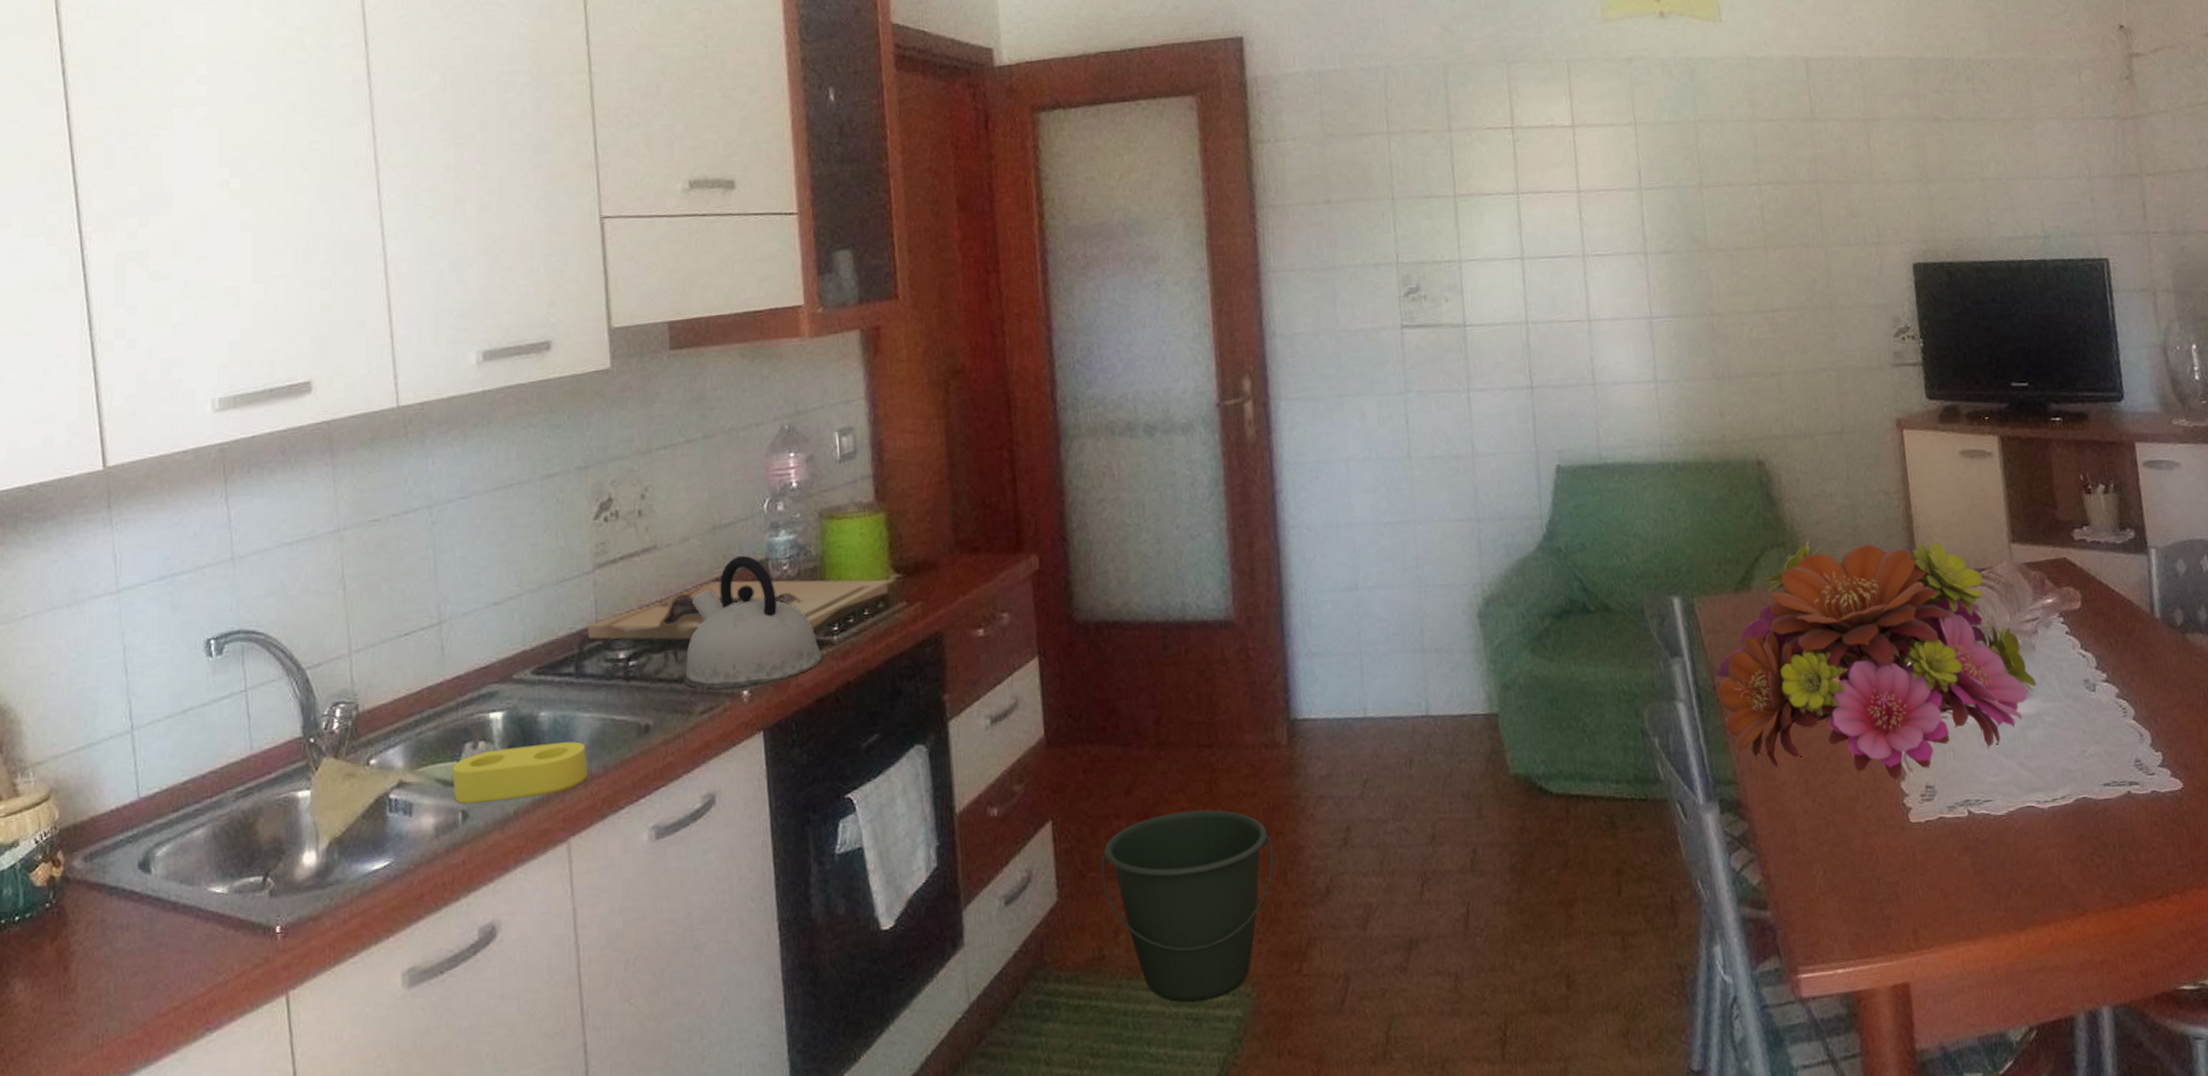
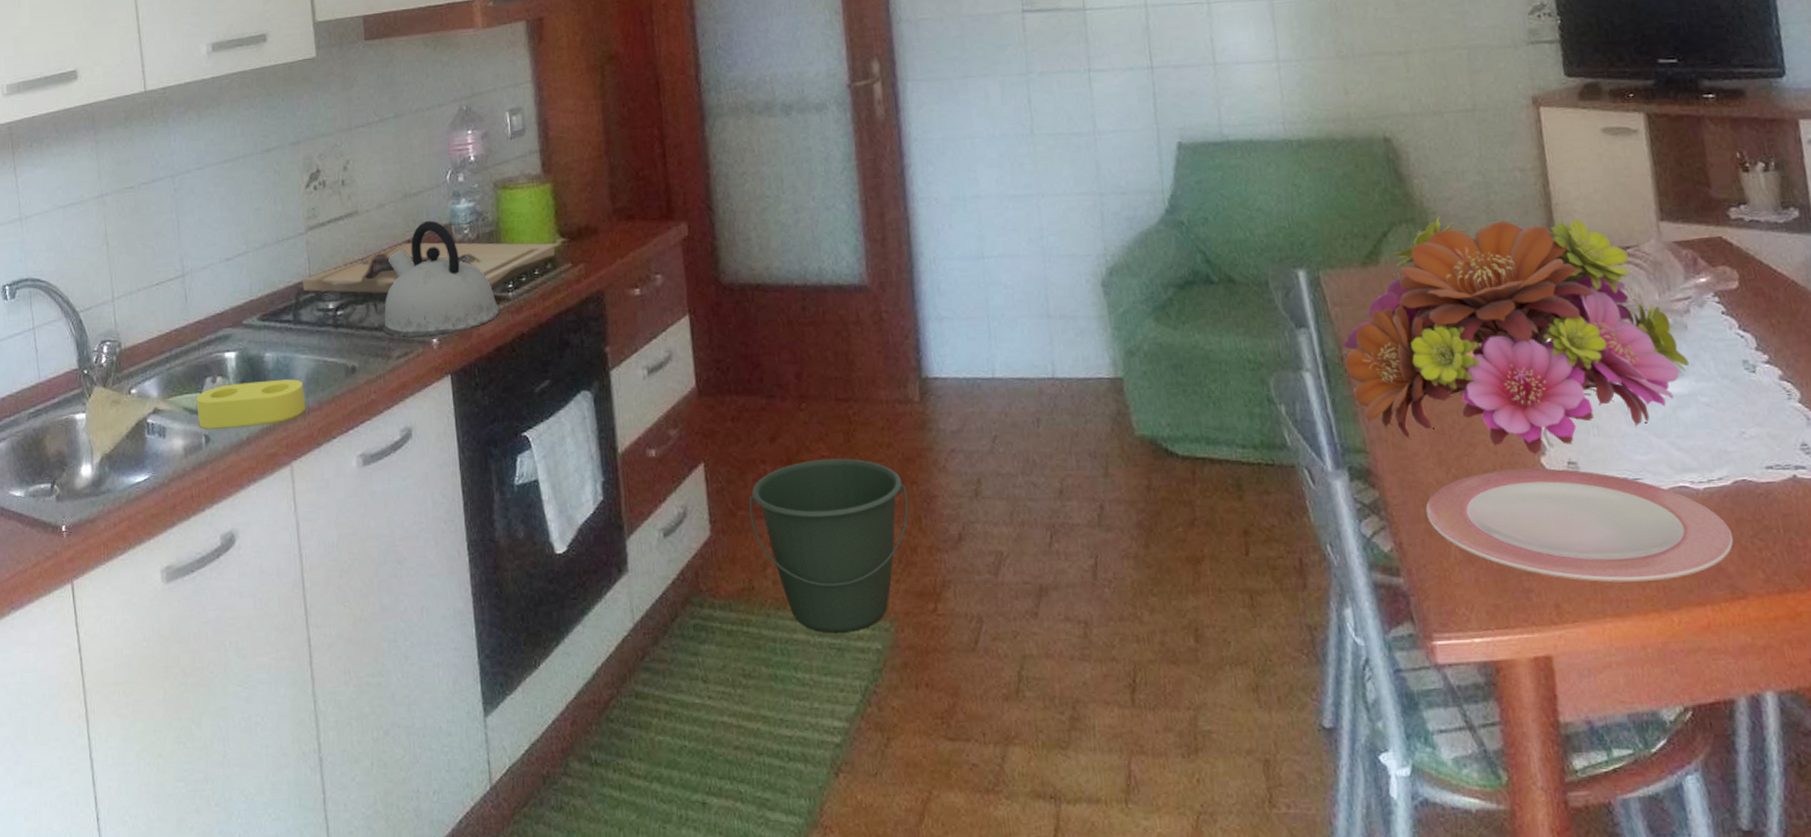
plate: none [1792,793,2075,906] -> present [1425,468,1734,583]

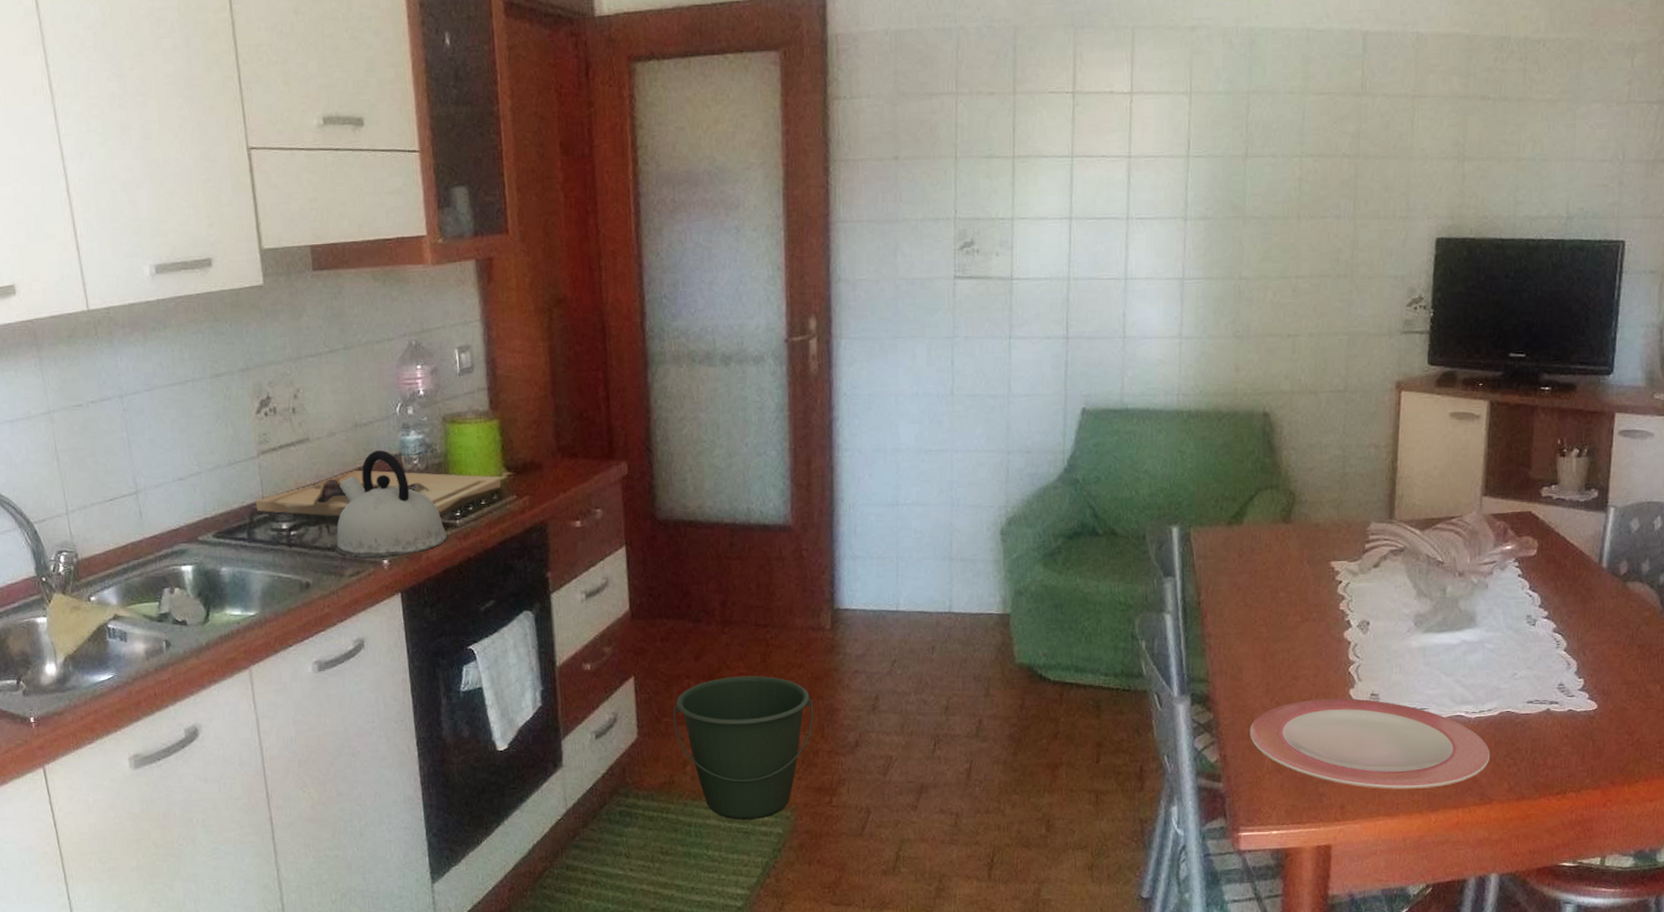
sponge: present [196,379,306,430] -> none [155,592,263,636]
flower bouquet: present [1341,215,1690,455] -> none [1200,483,1484,688]

